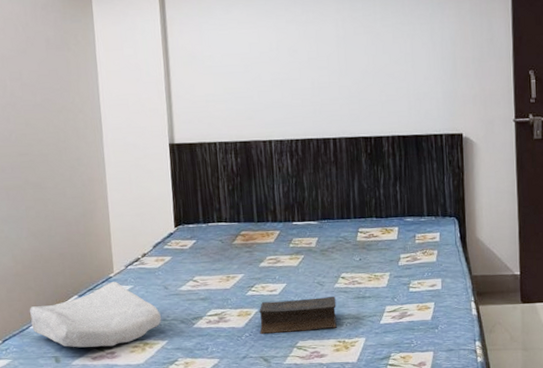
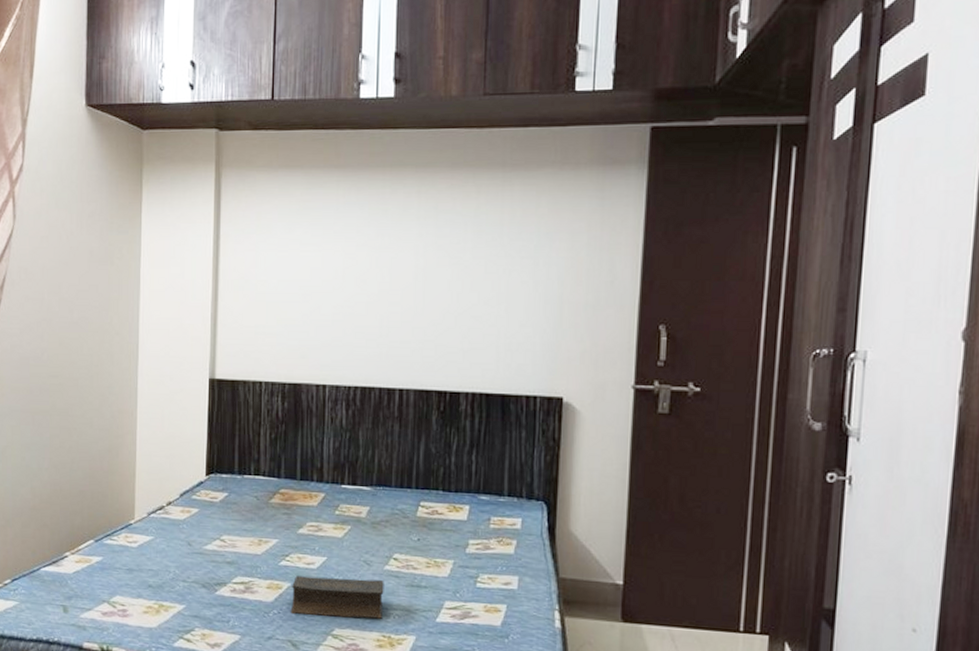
soap bar: present [29,281,162,348] -> none [42,529,182,604]

